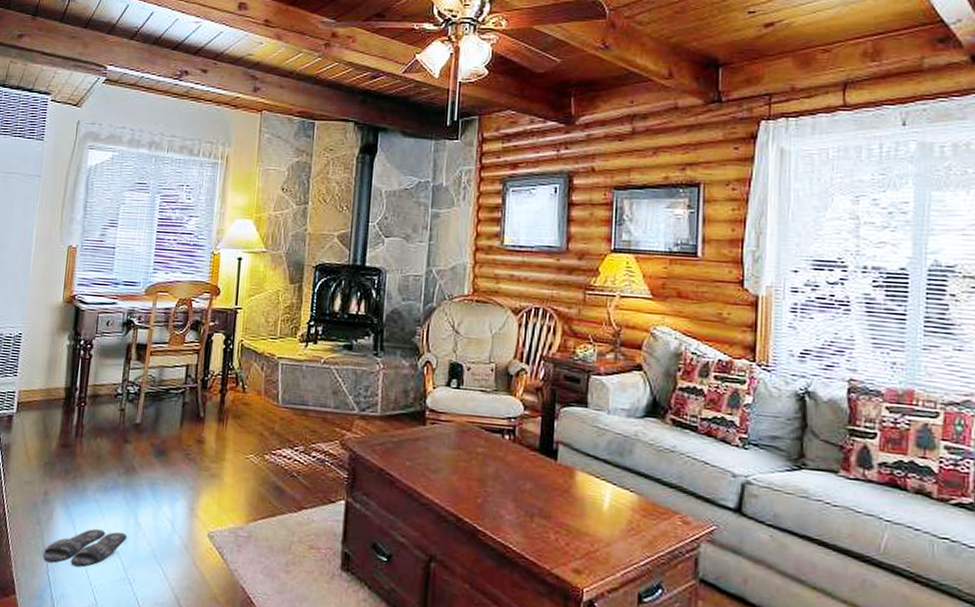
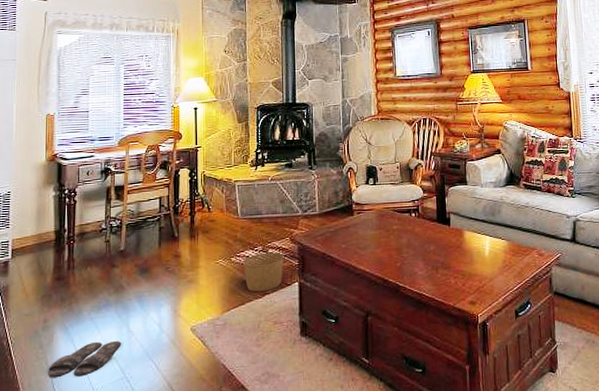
basket: none [279,454,331,505] -> present [243,252,284,292]

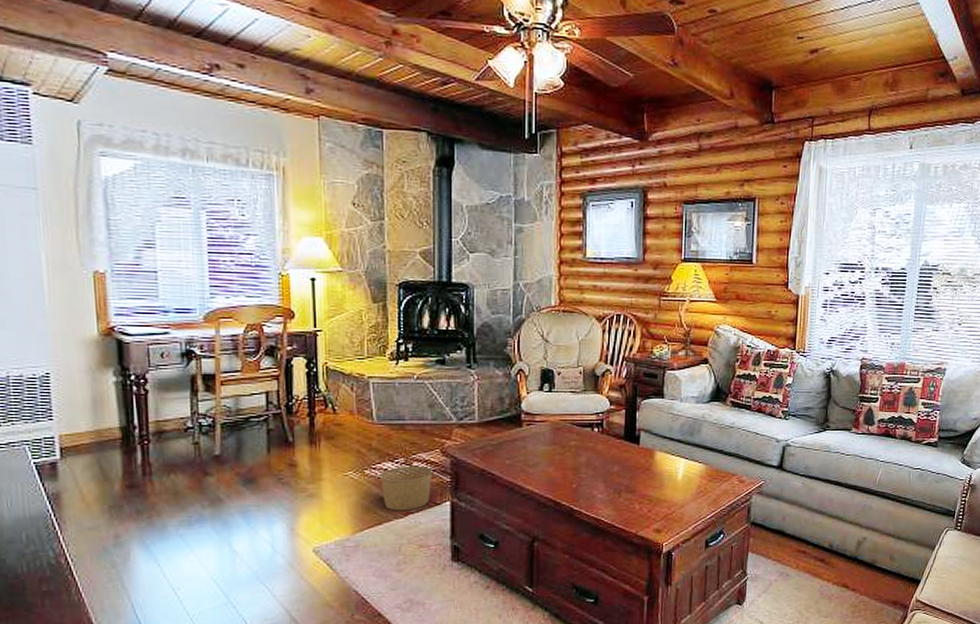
slippers: present [48,341,121,378] -> none [126,561,222,602]

